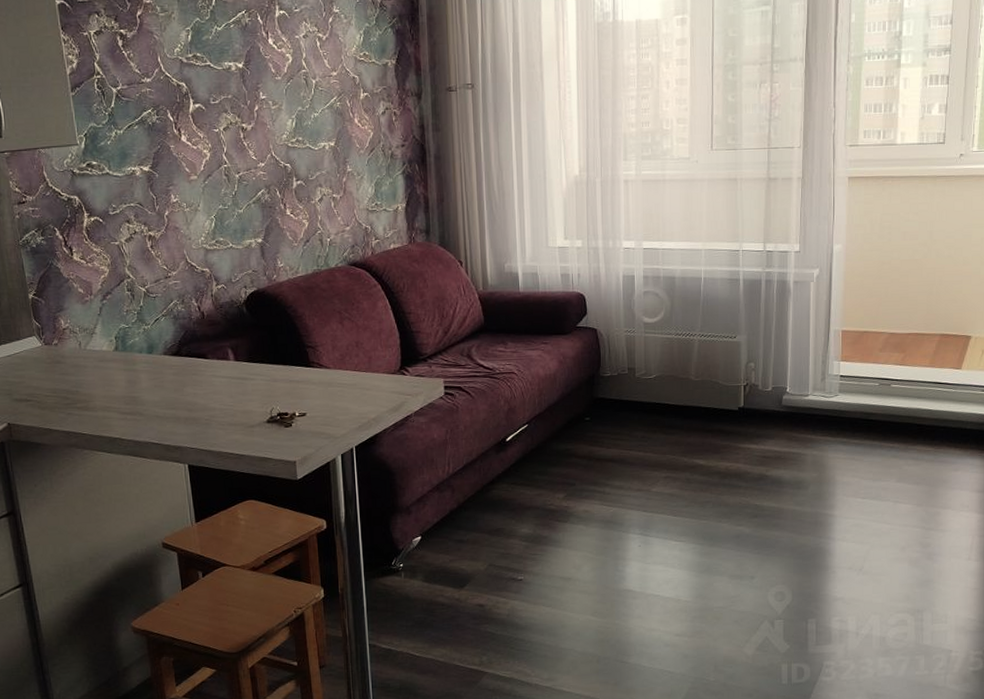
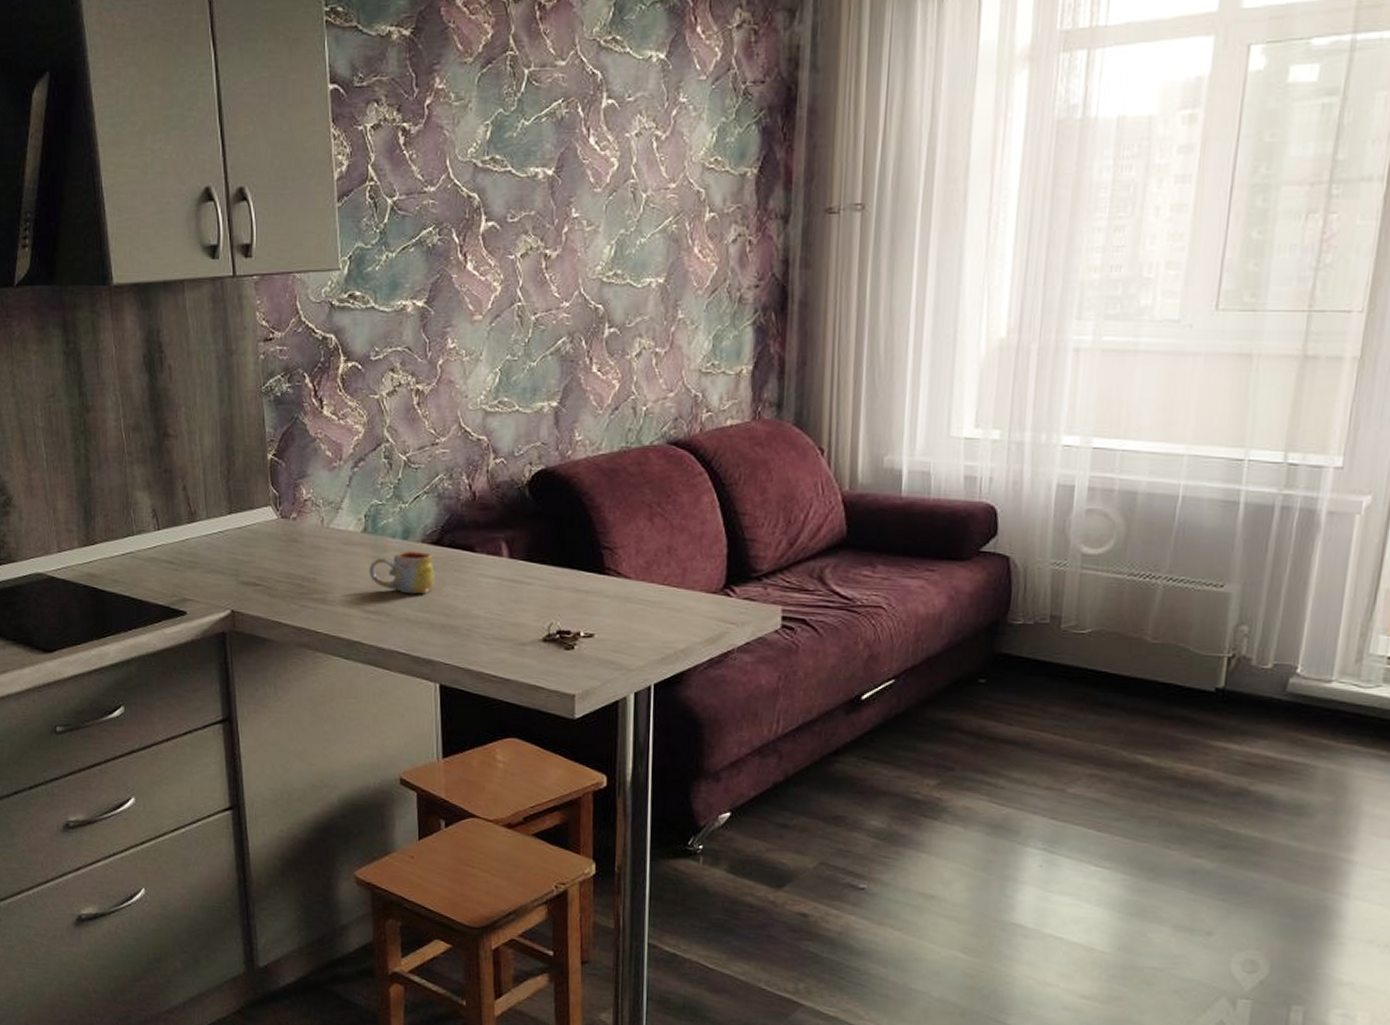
mug: none [122,362,177,396] -> present [368,552,435,595]

